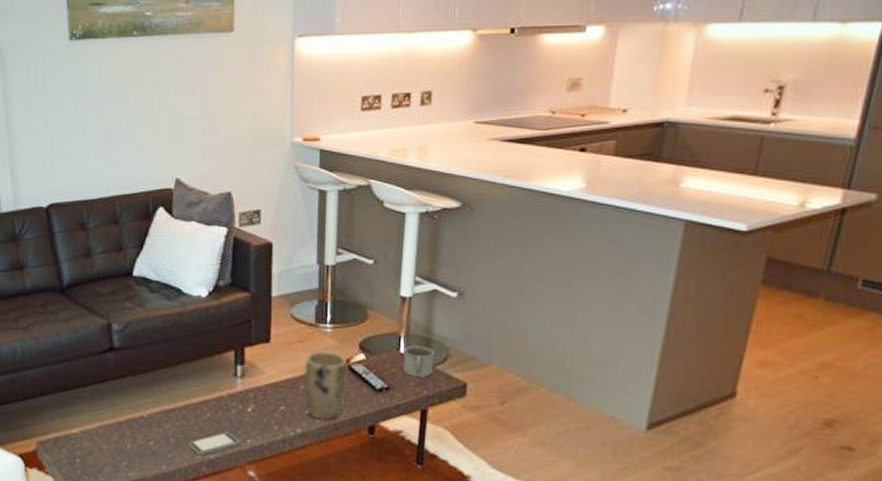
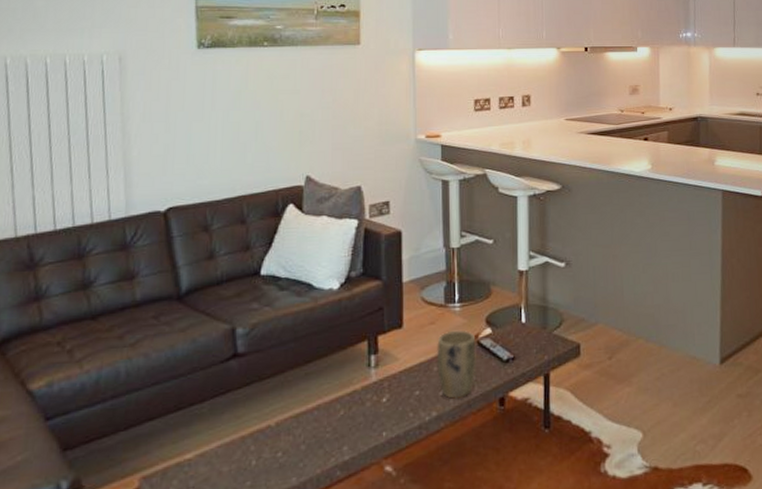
smartphone: present [188,432,239,456] -> none [320,427,375,459]
mug: present [403,345,435,378] -> none [524,314,551,344]

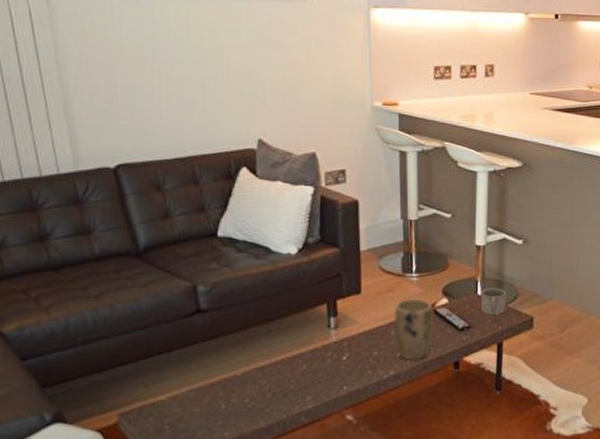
mug: none [524,314,551,344] -> present [480,288,507,315]

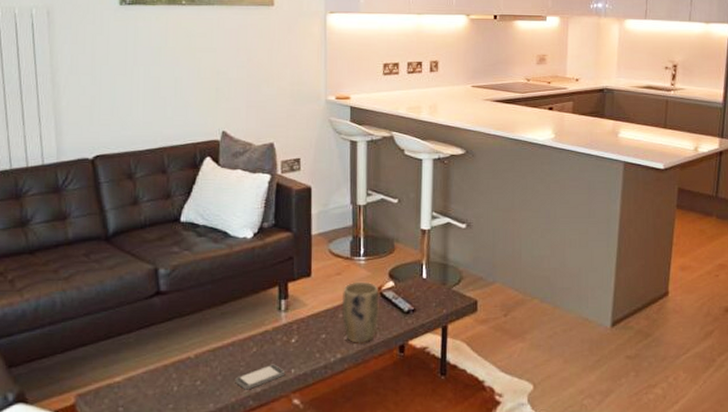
smartphone: none [285,381,336,407] -> present [235,364,284,390]
mug: present [480,288,507,315] -> none [425,271,451,298]

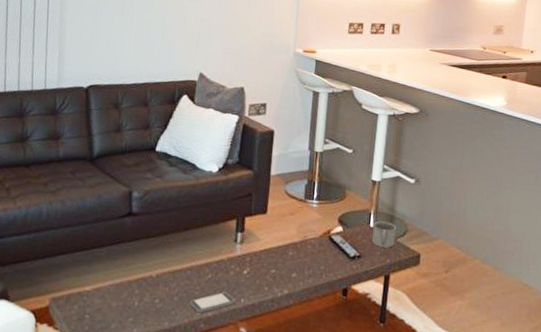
plant pot: present [341,281,379,345] -> none [292,223,328,283]
mug: none [425,271,451,298] -> present [372,221,397,248]

